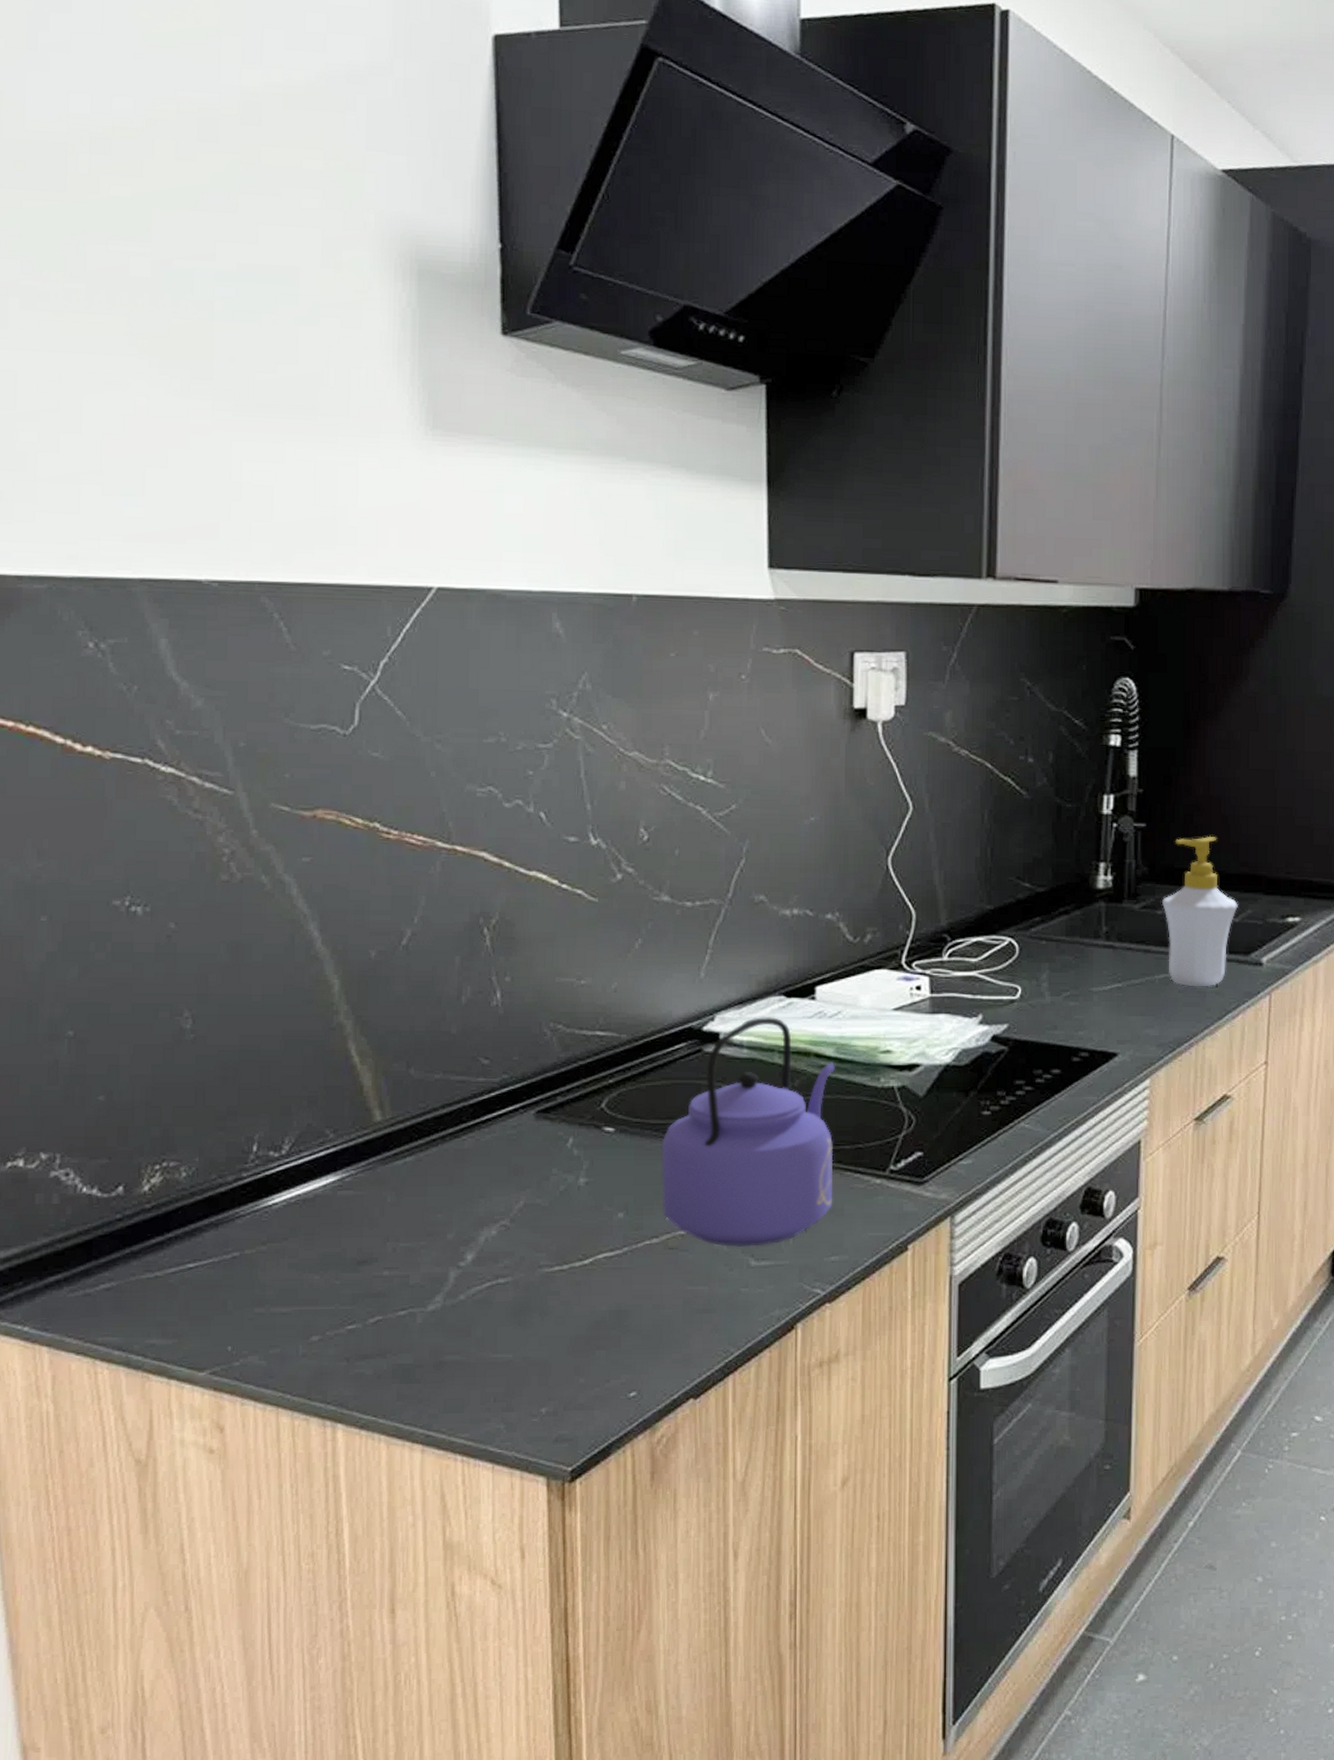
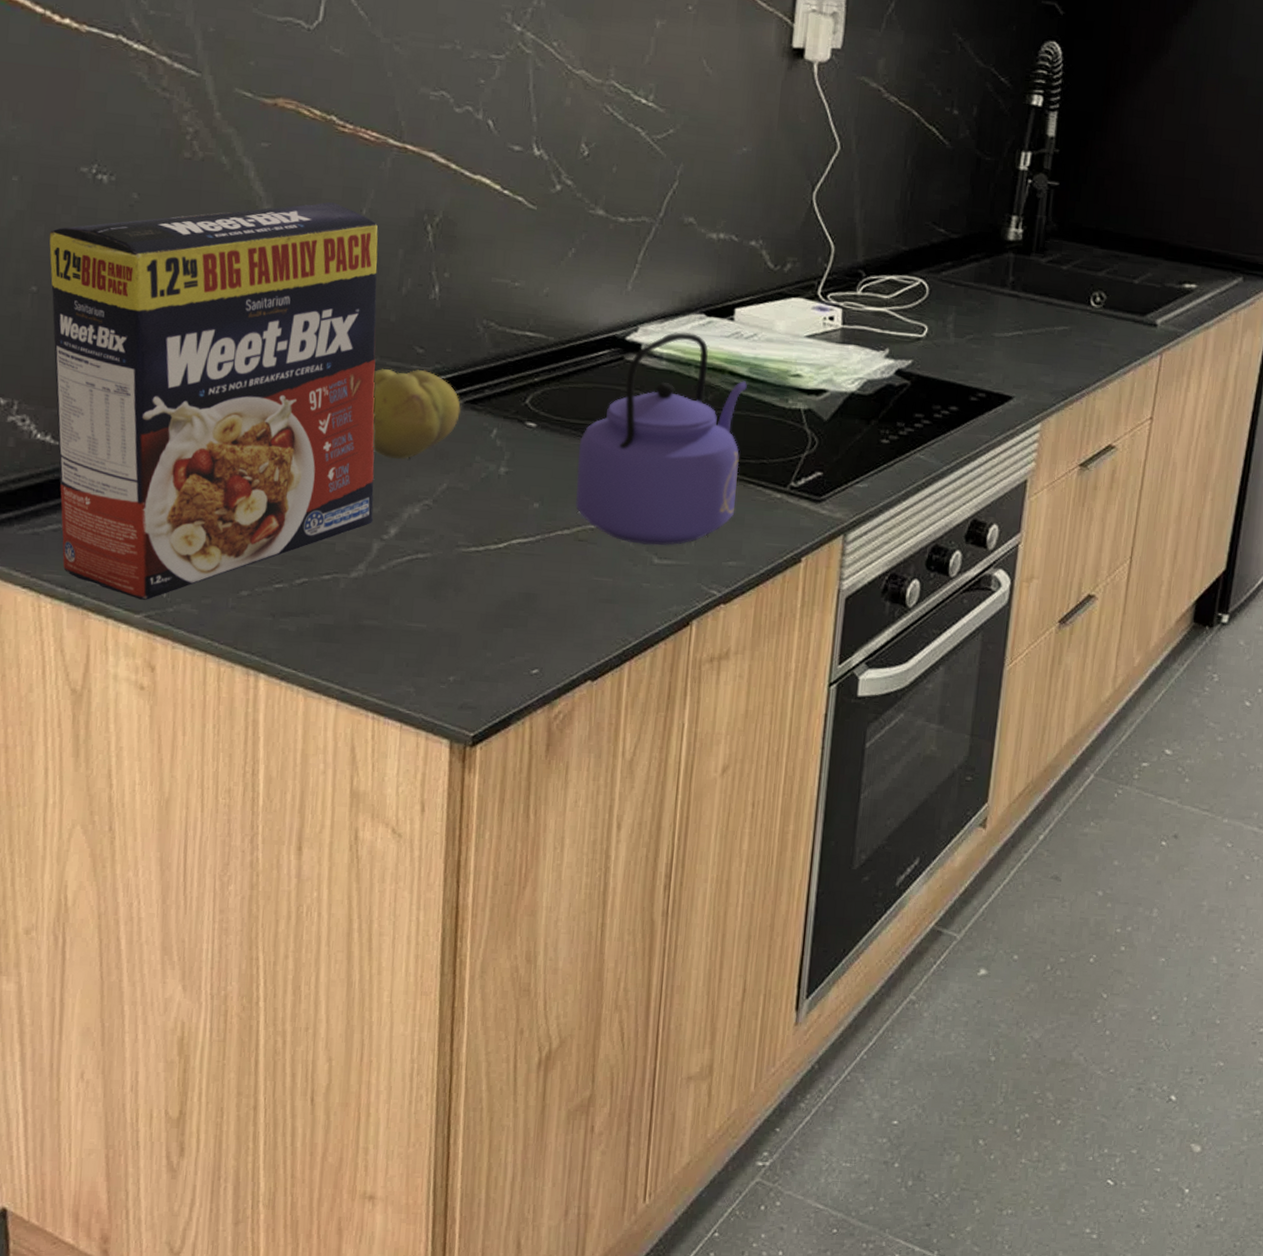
cereal box: none [83,914,448,1356] -> present [49,202,378,600]
fruit: none [438,1081,533,1180] -> present [372,369,461,460]
soap bottle: present [1162,836,1238,987] -> none [1068,199,1139,343]

